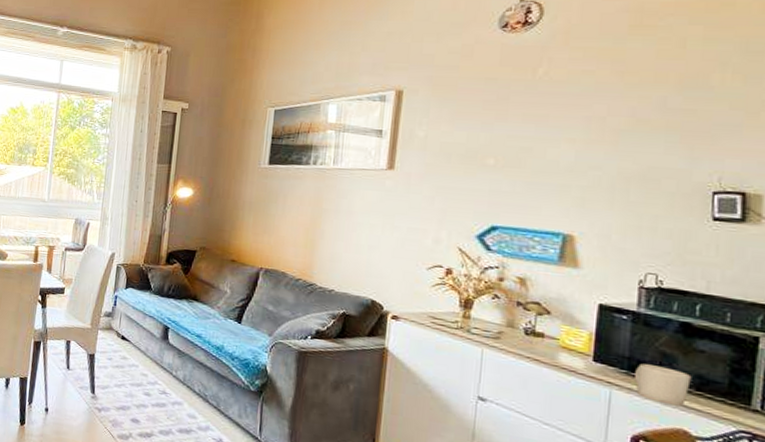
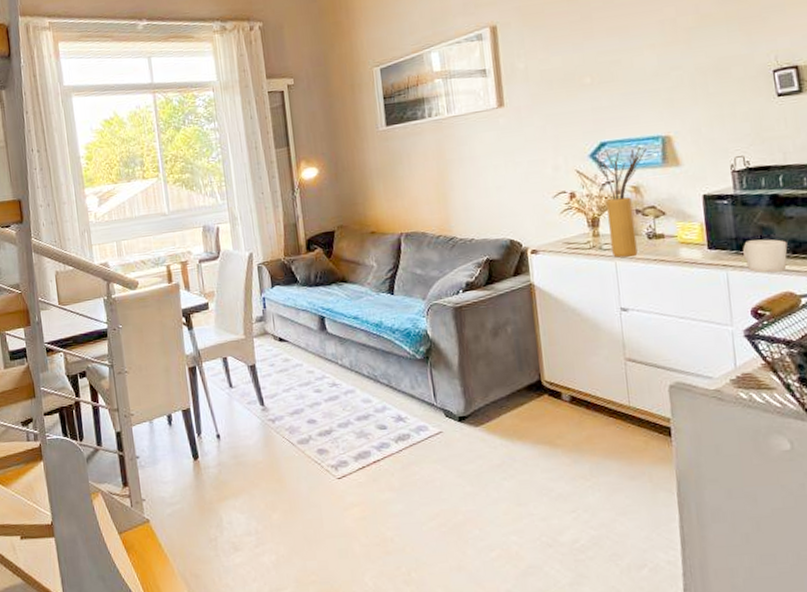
vase: none [481,232,543,349] -> present [596,147,647,258]

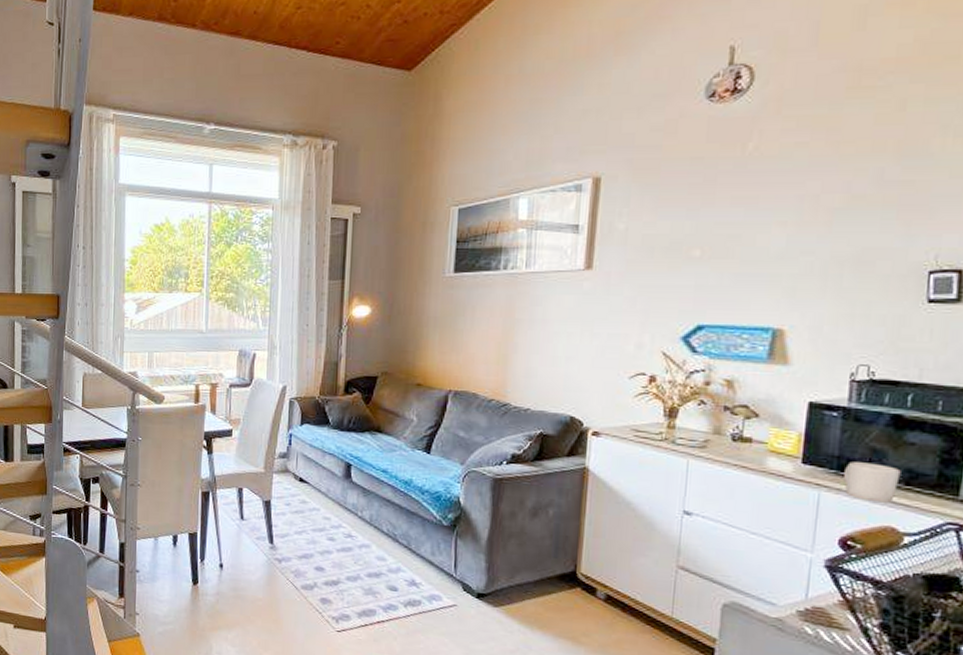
vase: present [596,147,647,258] -> none [686,332,751,458]

